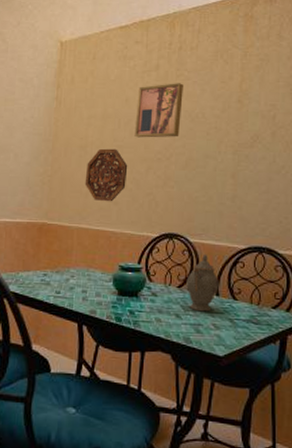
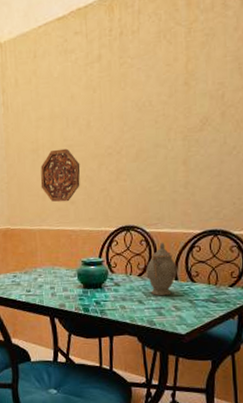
wall art: present [134,83,183,138] -> none [82,71,128,135]

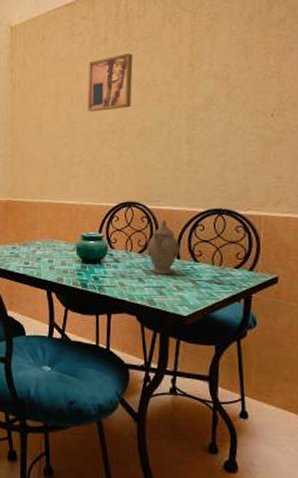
decorative platter: present [40,148,81,202] -> none [43,125,83,177]
wall art: none [82,71,128,135] -> present [87,53,133,112]

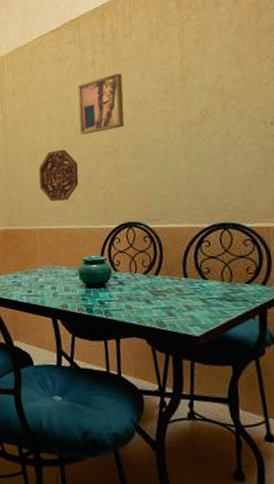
decorative platter: none [43,125,83,177] -> present [39,149,79,202]
teapot: present [147,219,179,275] -> none [151,237,186,295]

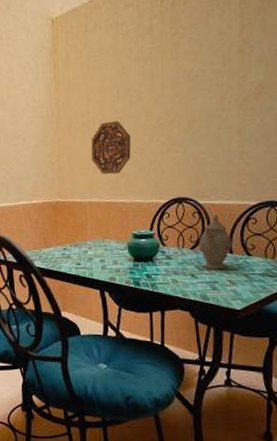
wall art: present [77,73,125,135] -> none [133,42,180,107]
teapot: none [151,237,186,295] -> present [199,214,232,270]

